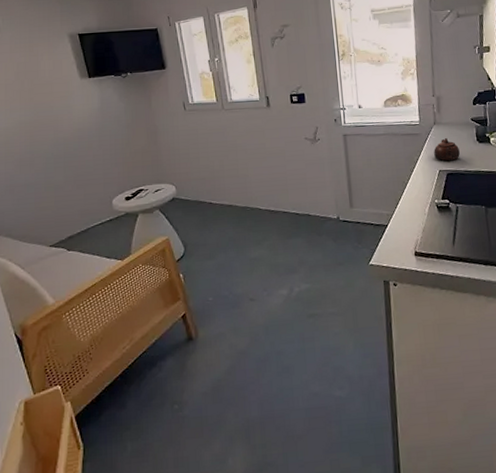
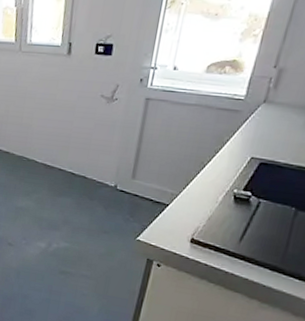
teapot: present [434,138,460,162] -> none [250,121,287,149]

